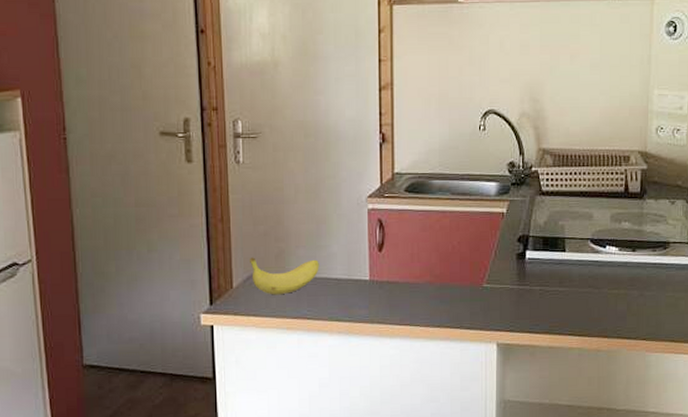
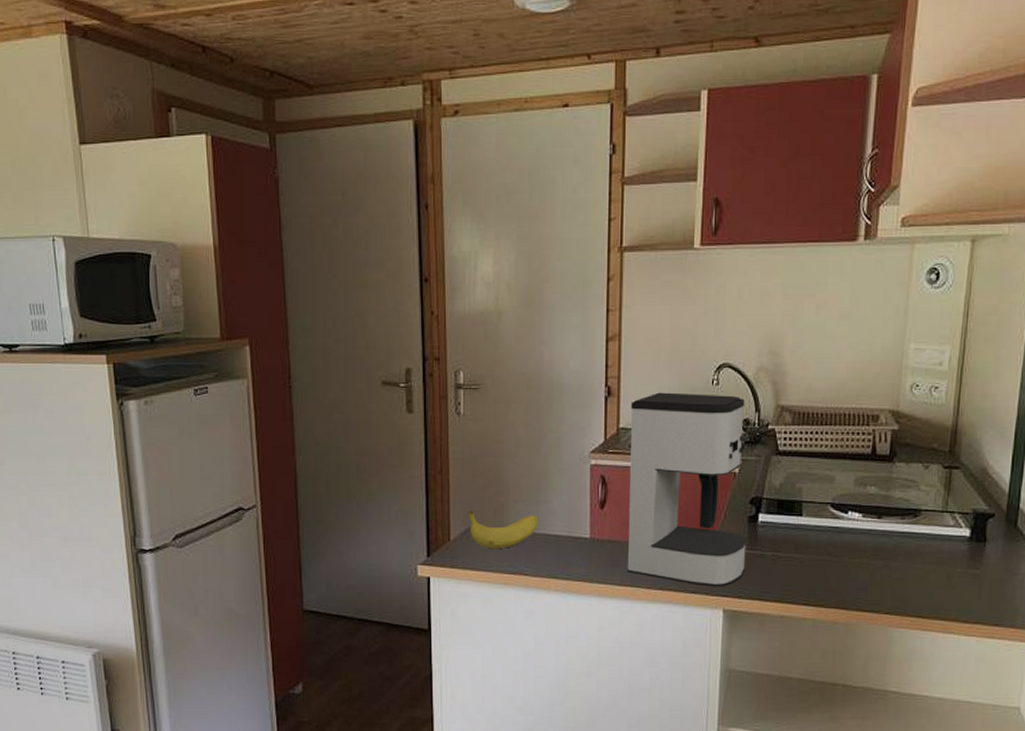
coffee maker: none [404,138,517,323] -> present [627,392,748,587]

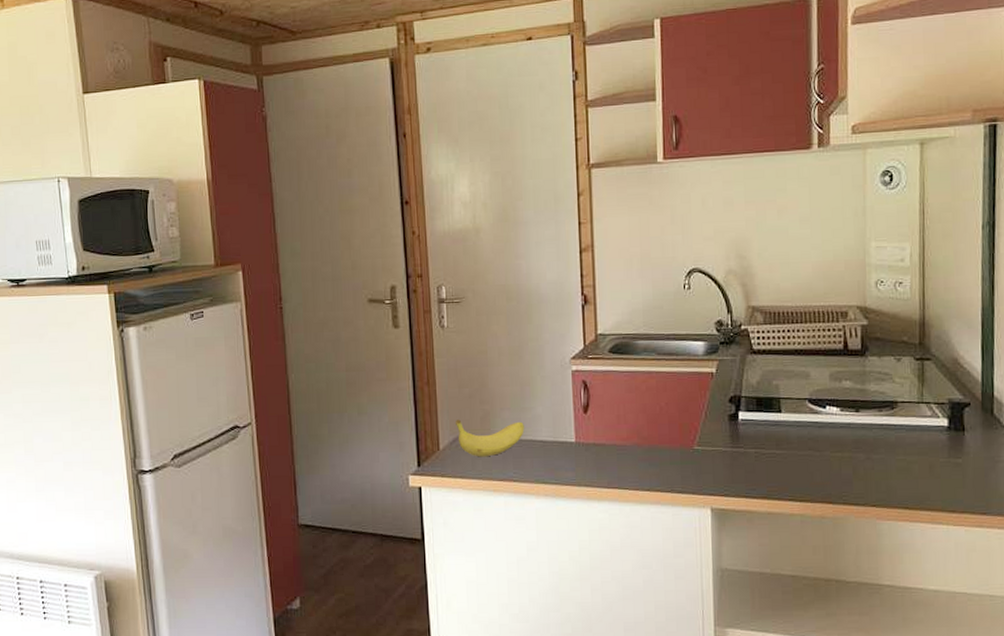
coffee maker: present [627,392,748,587] -> none [607,298,730,486]

